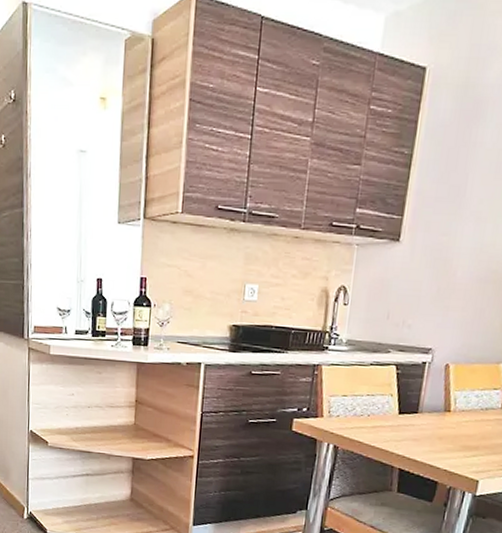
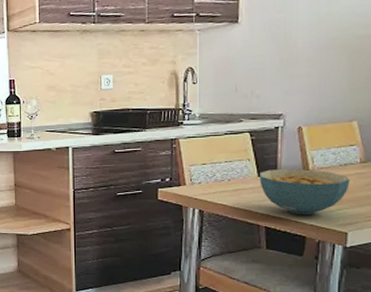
cereal bowl: none [399,407,489,460] -> present [259,169,350,215]

